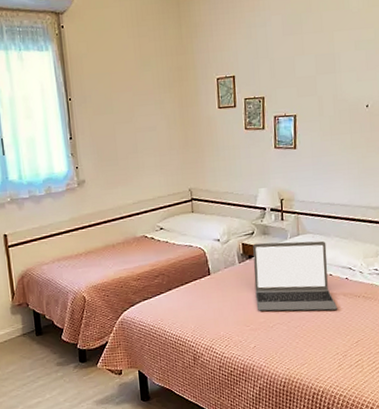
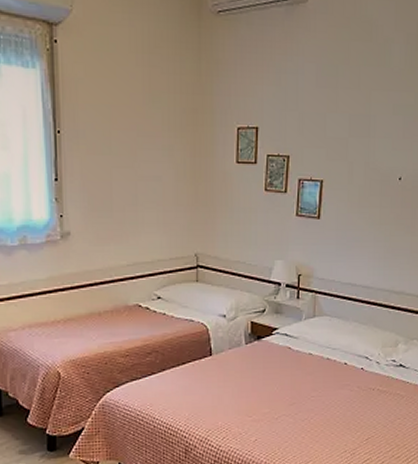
laptop: present [253,241,338,311] -> none [261,322,350,403]

